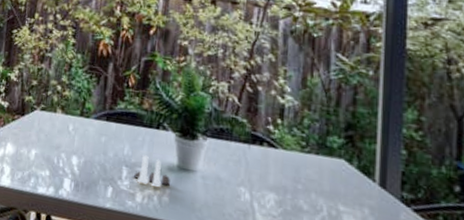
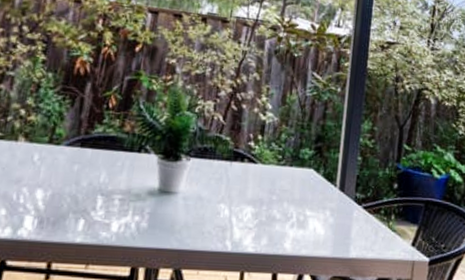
salt and pepper shaker set: present [133,155,170,187] -> none [109,181,150,213]

